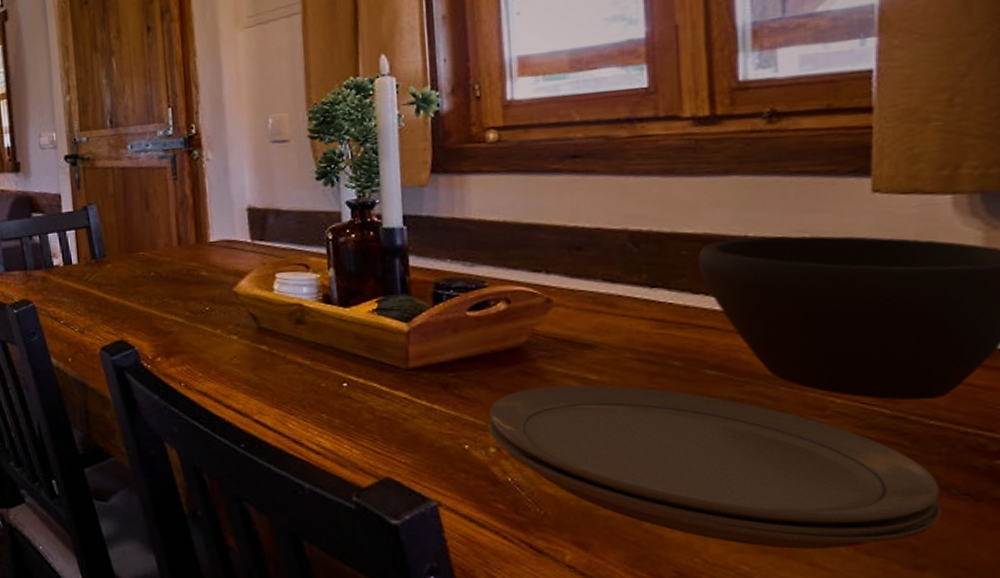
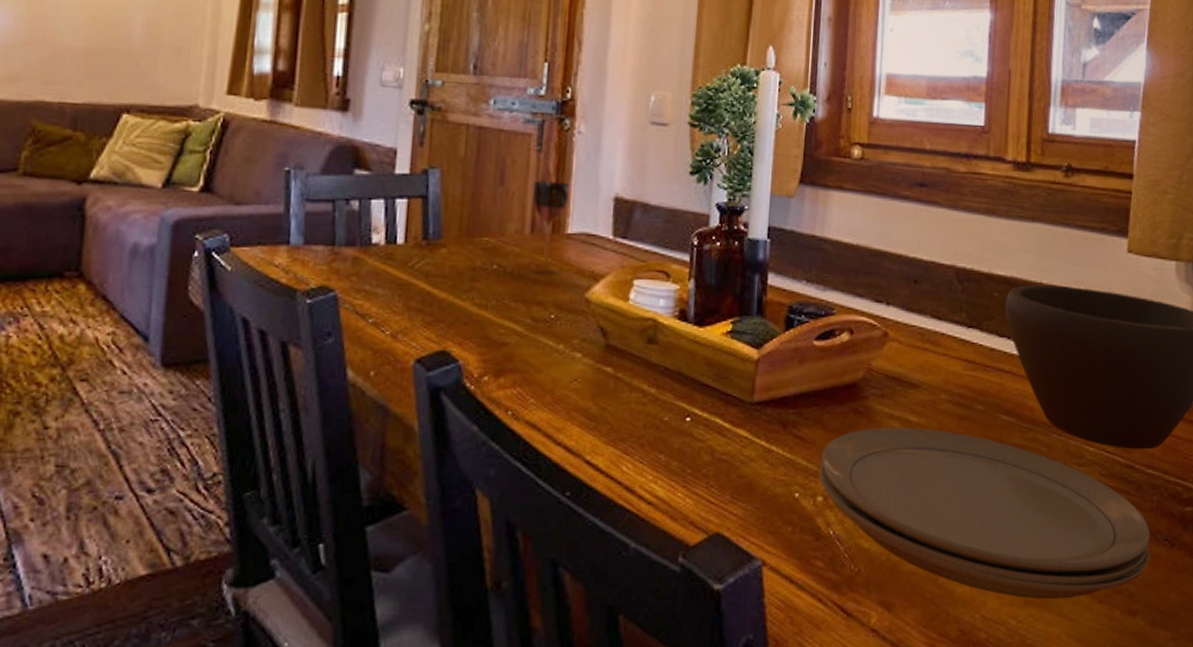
wineglass: none [174,201,211,278] -> present [529,180,570,277]

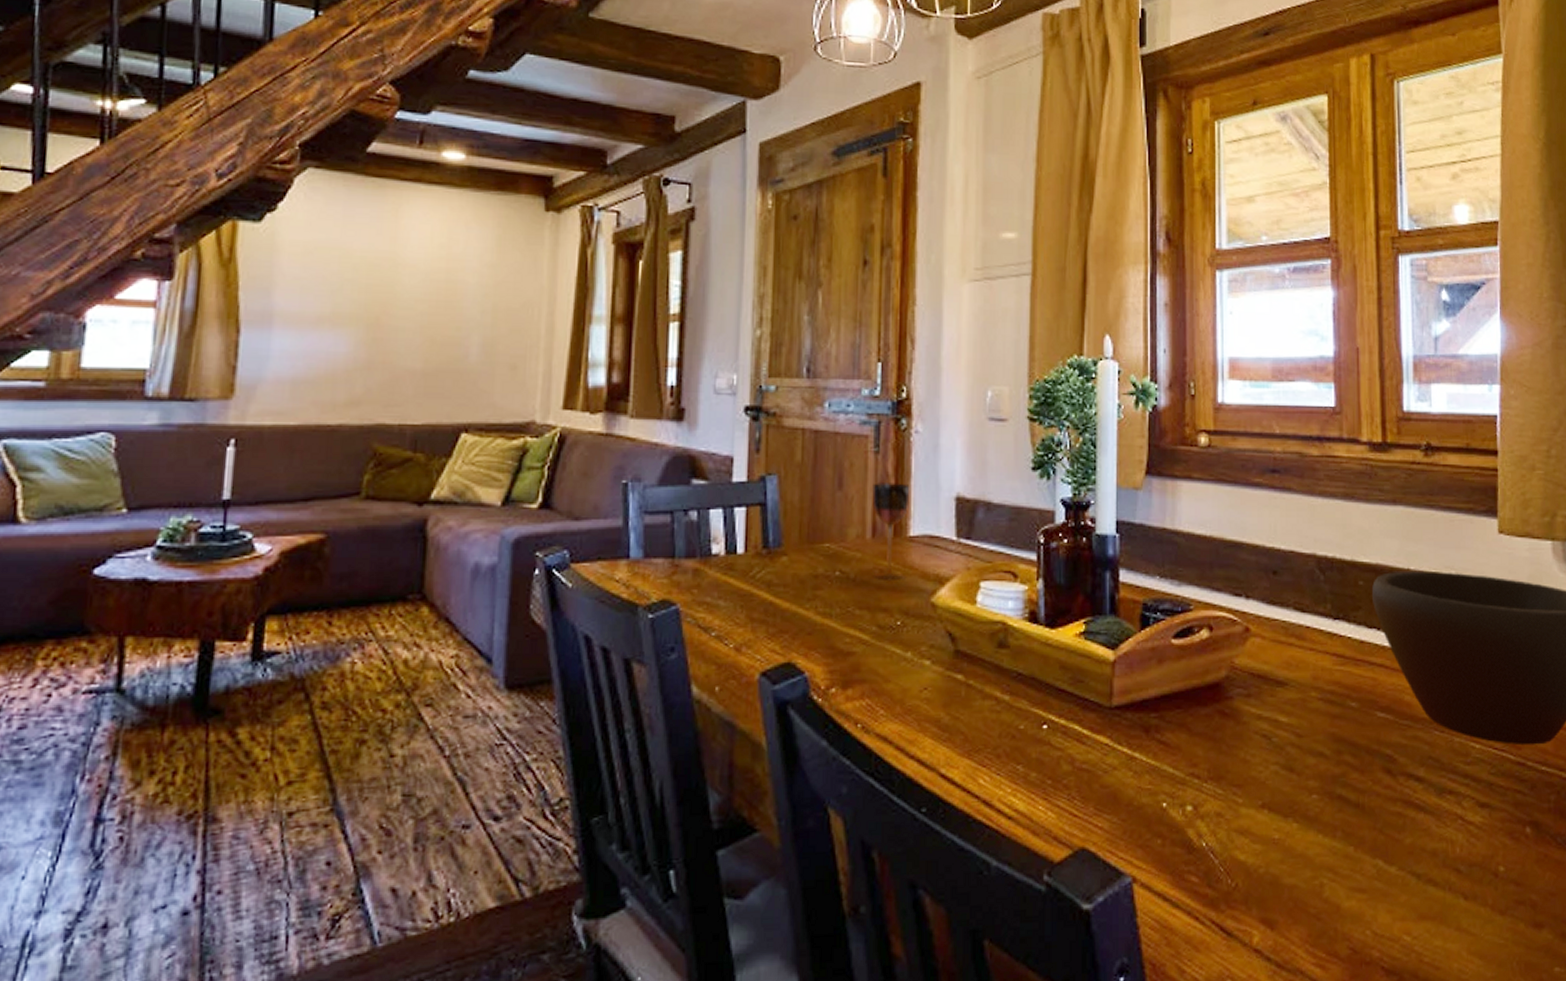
plate: present [818,428,1151,600] -> none [1186,728,1552,913]

